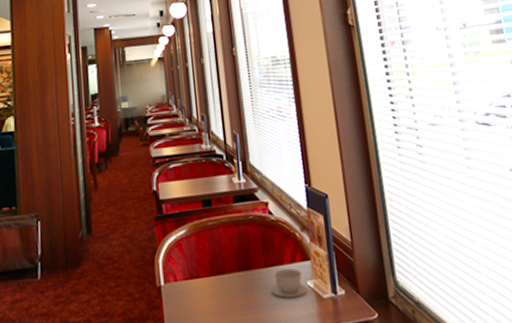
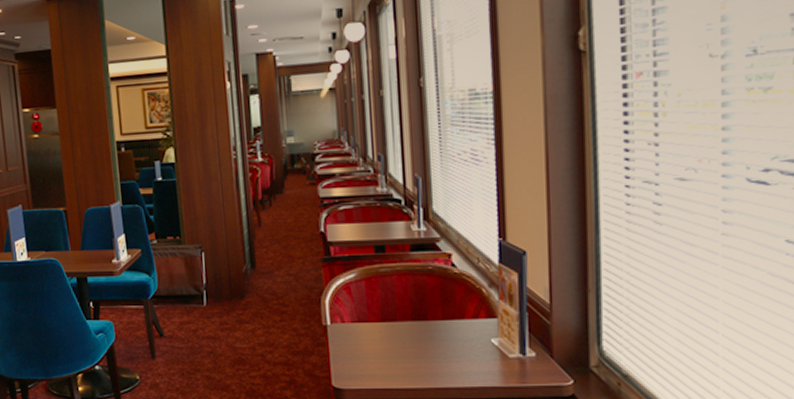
teacup: present [271,268,308,298] -> none [448,323,492,352]

